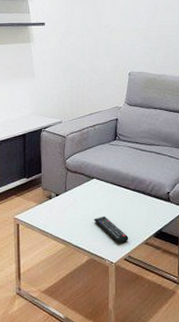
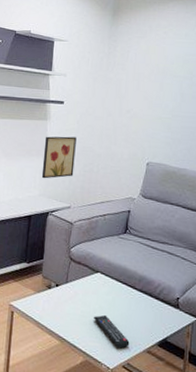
wall art: none [30,55,61,98] -> present [41,136,77,179]

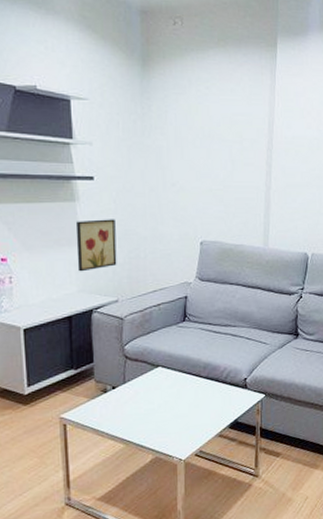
remote control: present [94,314,130,349] -> none [159,408,200,439]

